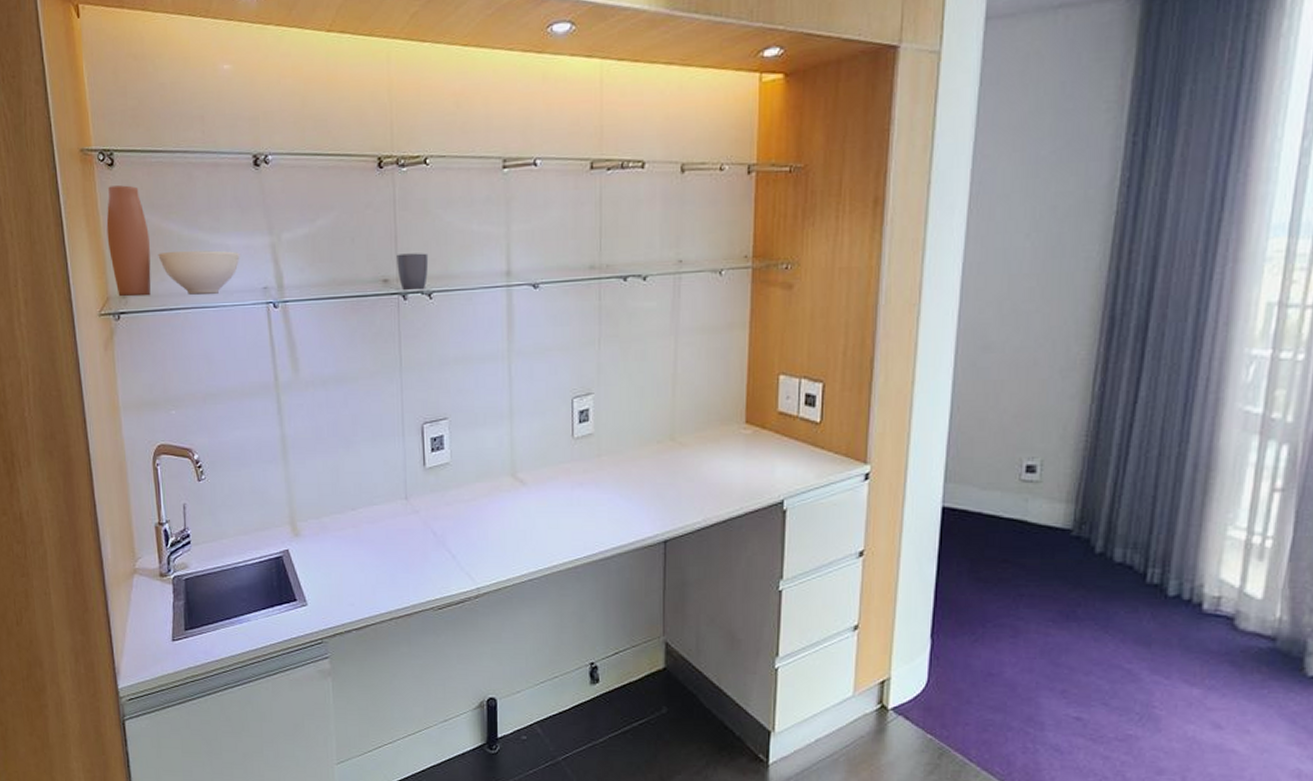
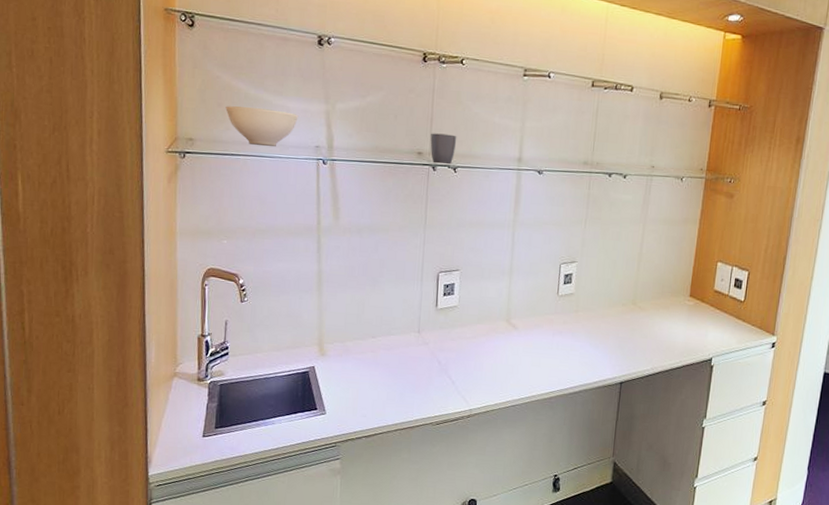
vase: present [106,185,151,297] -> none [181,43,220,141]

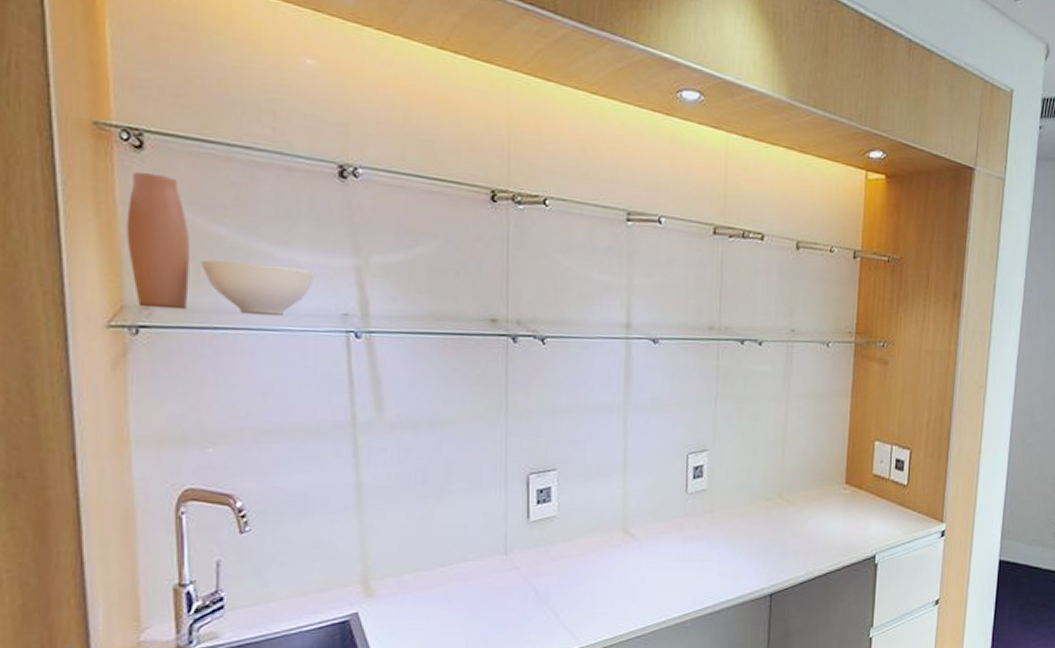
vase: none [181,43,220,141] -> present [126,172,189,310]
cup: present [430,133,457,165] -> none [507,294,544,335]

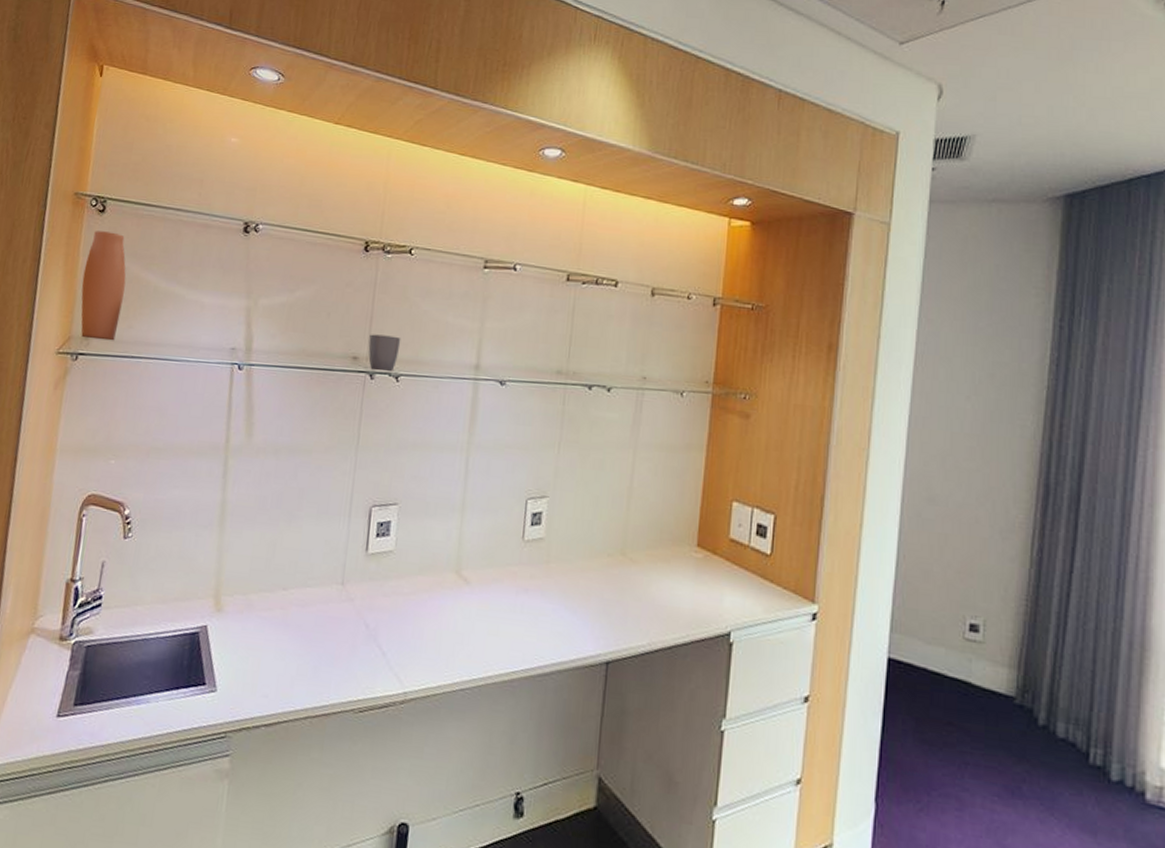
bowl: present [201,260,315,317] -> none [130,300,214,349]
cup: none [507,294,544,335] -> present [368,334,401,373]

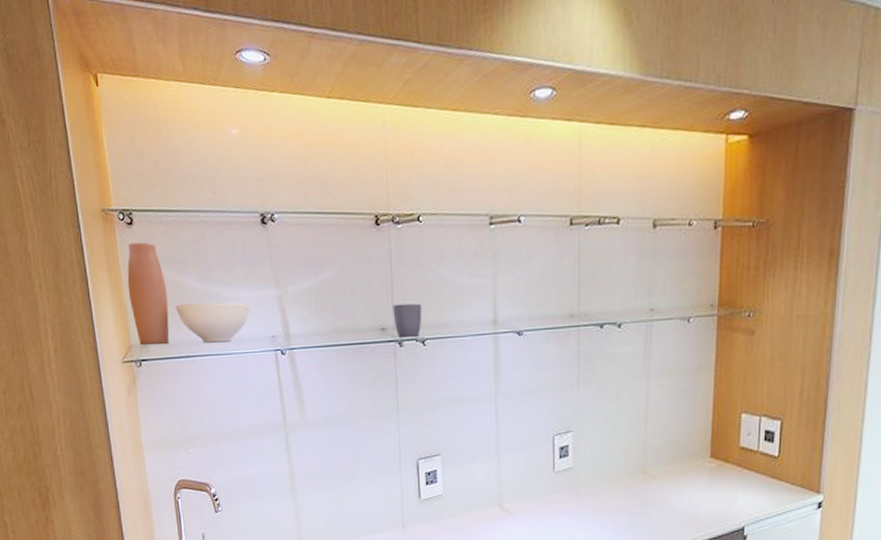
bowl: none [130,300,214,349] -> present [175,302,250,344]

